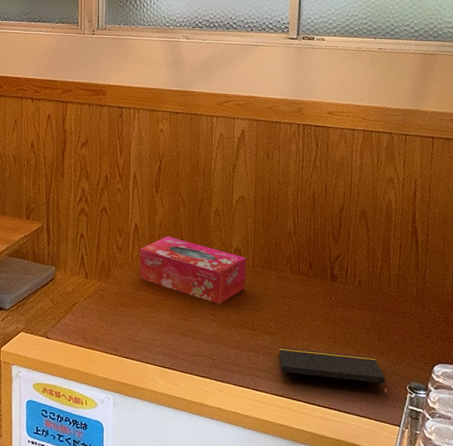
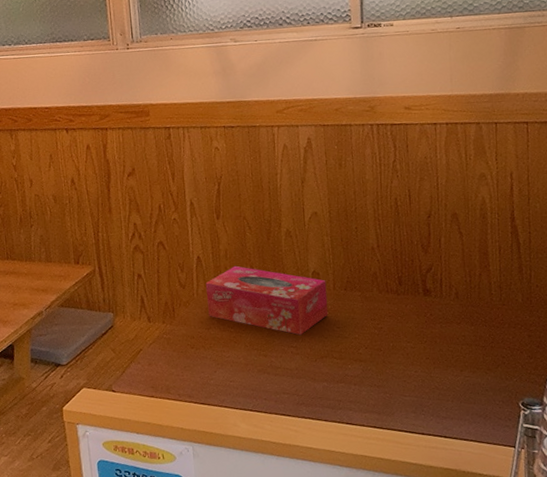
notepad: present [278,346,387,396] -> none [371,374,498,416]

